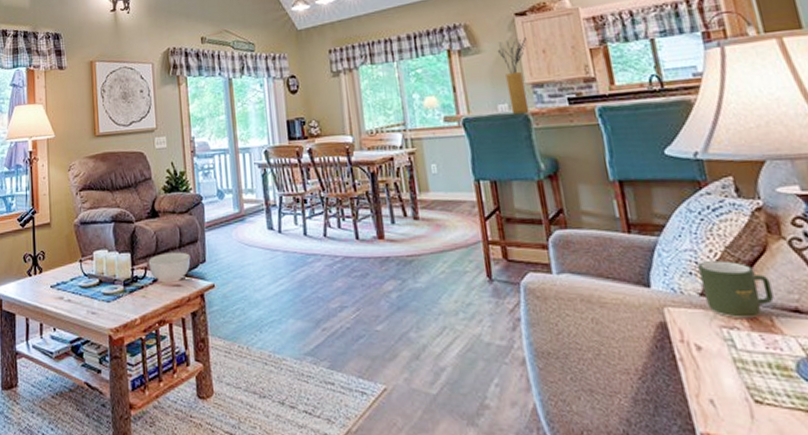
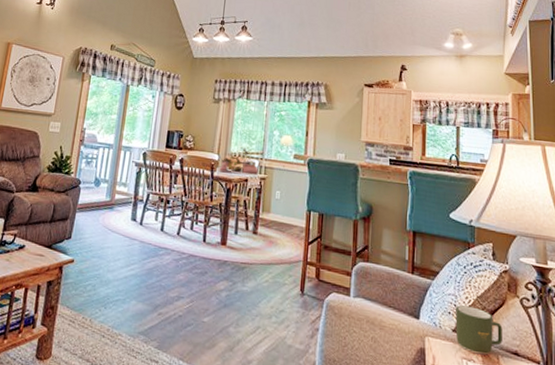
bowl: present [148,252,191,284] -> none [18,224,59,253]
plant pot: none [351,120,404,156] -> present [215,146,258,175]
vase: present [497,37,529,115] -> none [345,104,369,165]

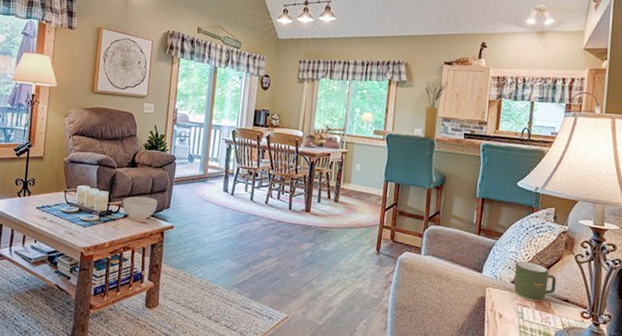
bowl: none [18,224,59,253] -> present [122,196,158,221]
vase: none [345,104,369,165] -> present [423,81,447,140]

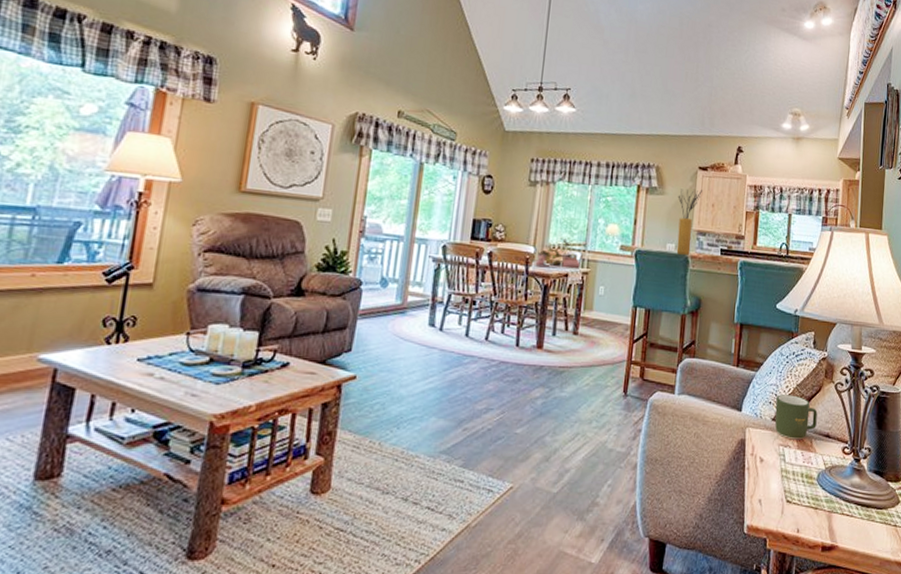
bowl: present [122,196,158,221] -> none [279,336,335,371]

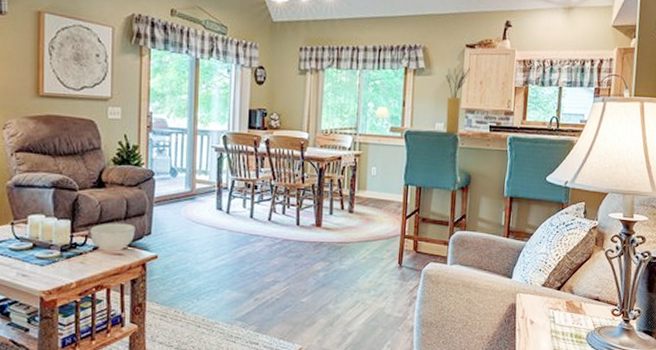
bowl: none [279,336,335,371] -> present [90,223,136,253]
plant pot: present [531,237,580,269] -> none [306,122,352,152]
mug: present [774,394,818,440] -> none [544,262,587,304]

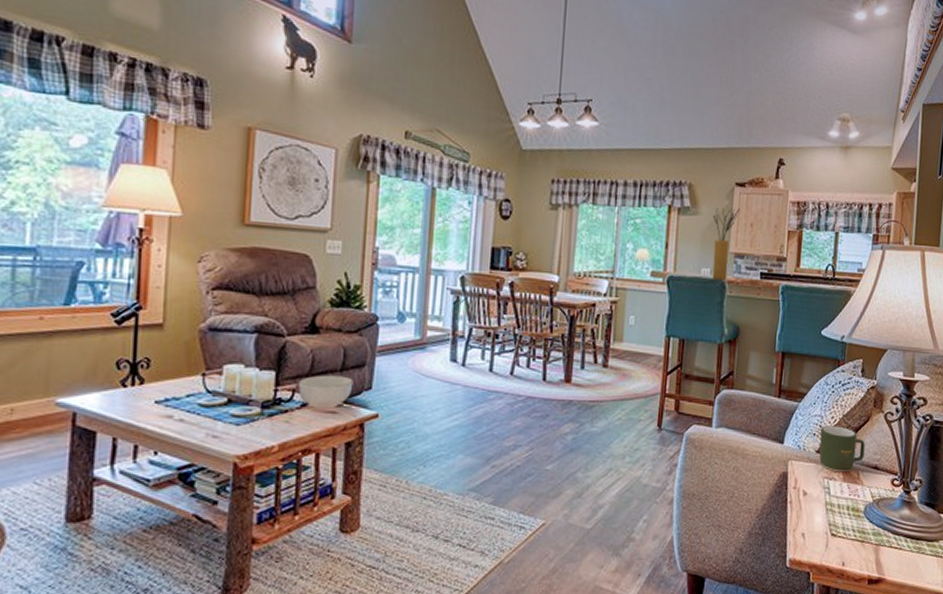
mug: none [544,262,587,304] -> present [819,425,865,472]

